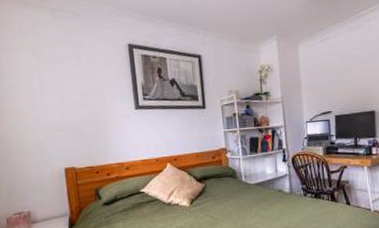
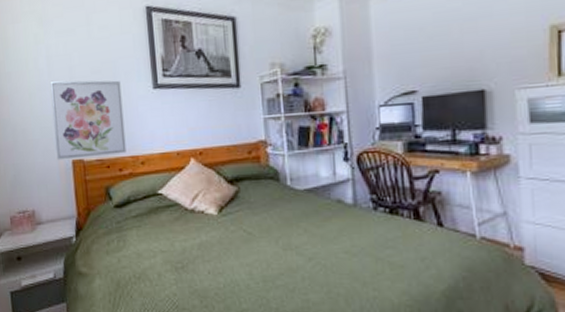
wall art: none [43,102,113,169] -> present [50,80,127,161]

